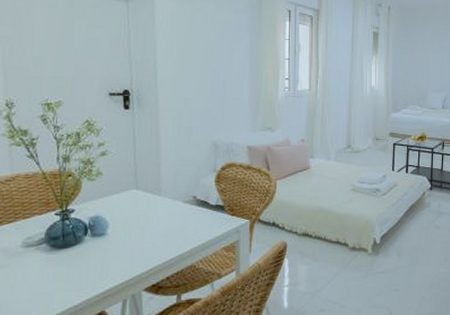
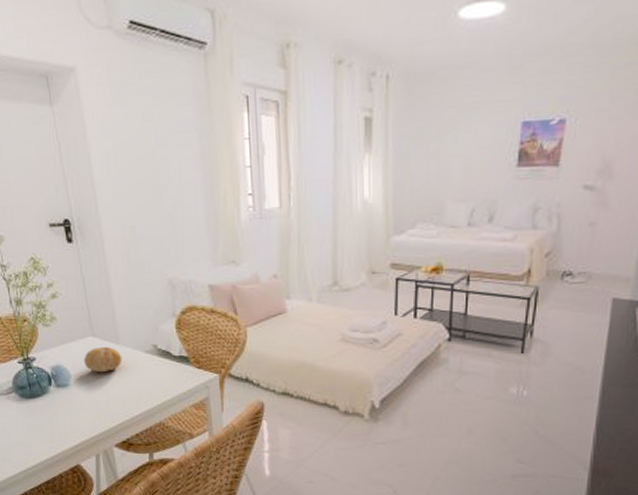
fruit: none [124,198,162,222] -> present [84,346,122,373]

